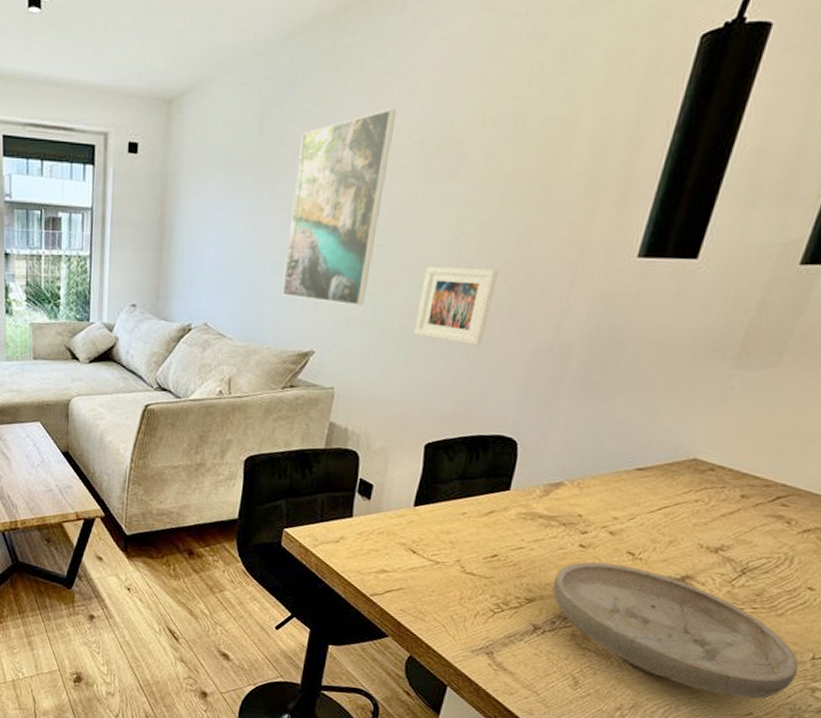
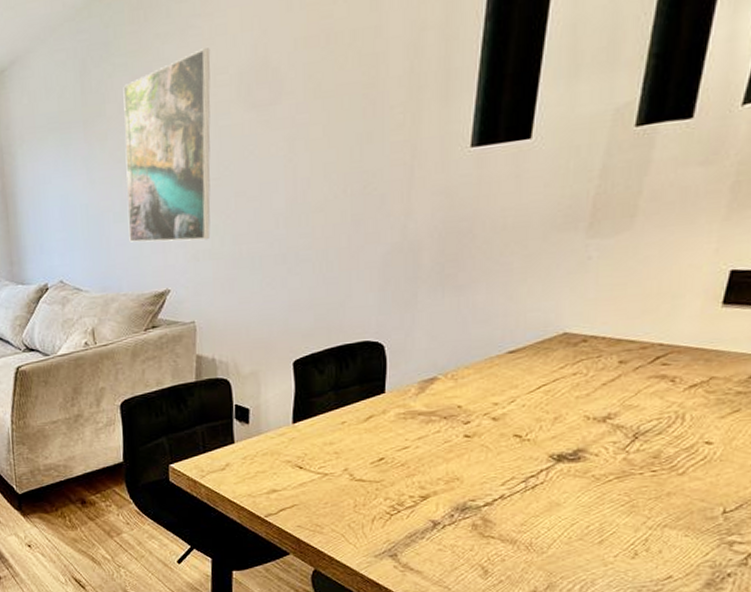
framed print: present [413,267,499,346] -> none [263,183,337,259]
bowl: present [553,561,799,699] -> none [446,448,712,563]

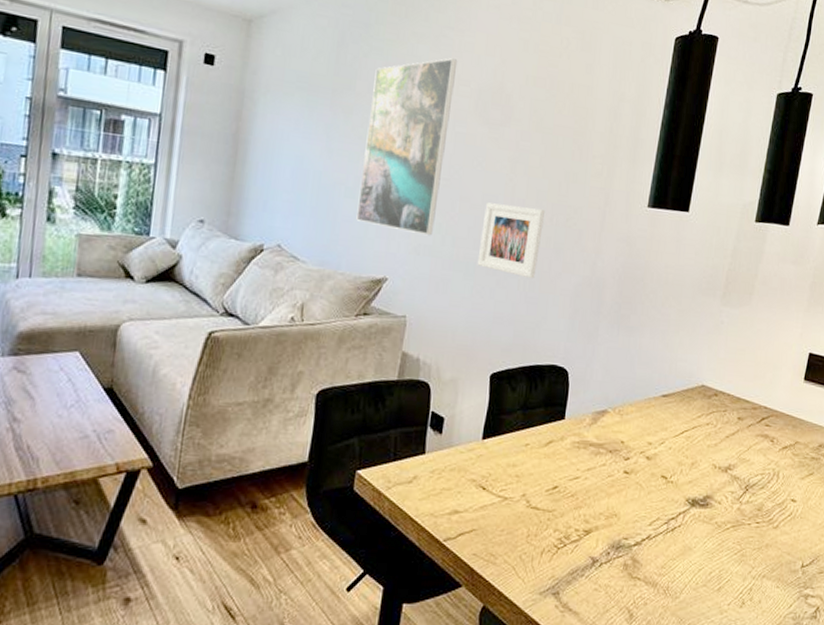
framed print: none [263,183,337,259] -> present [477,202,546,279]

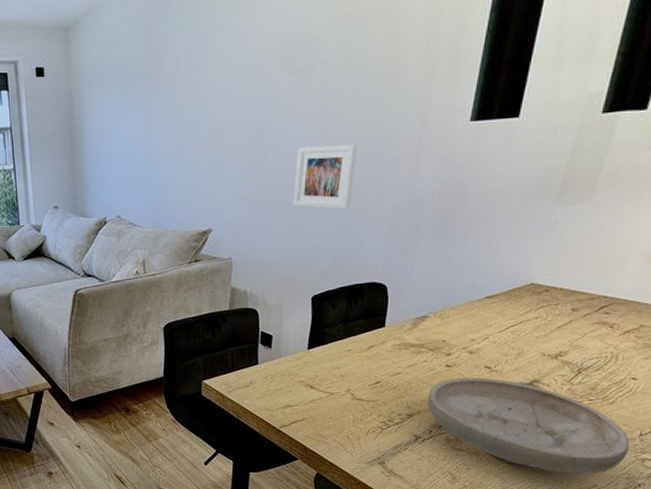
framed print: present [356,58,458,236] -> none [180,16,260,188]
bowl: none [606,487,794,612] -> present [428,377,630,473]

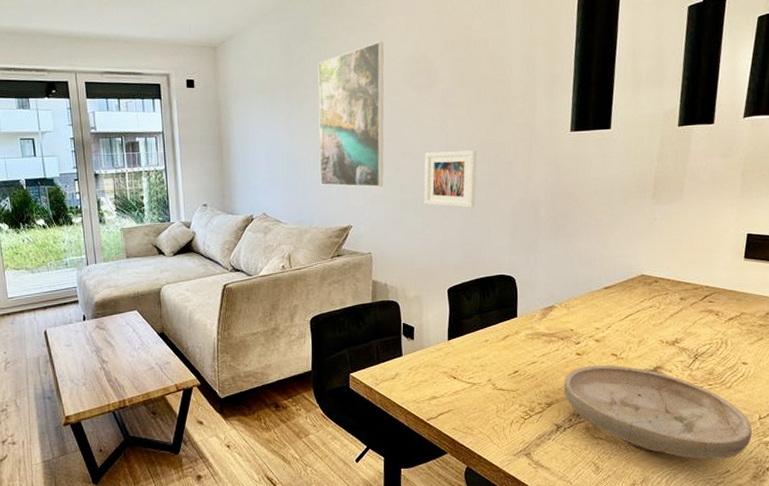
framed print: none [180,16,260,188] -> present [318,41,384,188]

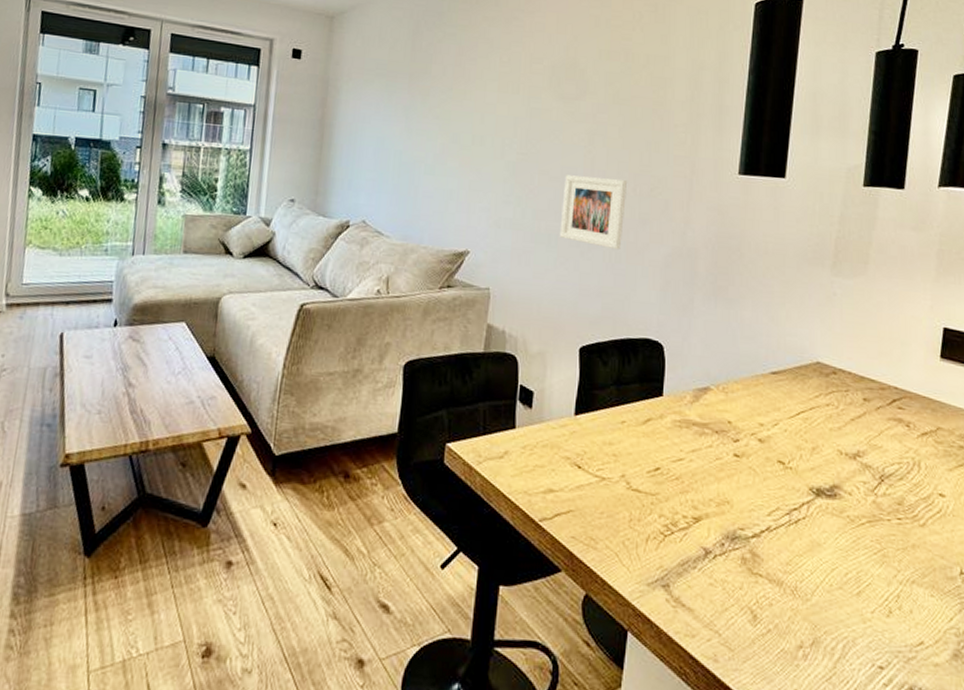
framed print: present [318,41,384,188] -> none [436,38,529,209]
bowl: present [564,365,753,459] -> none [717,472,953,625]

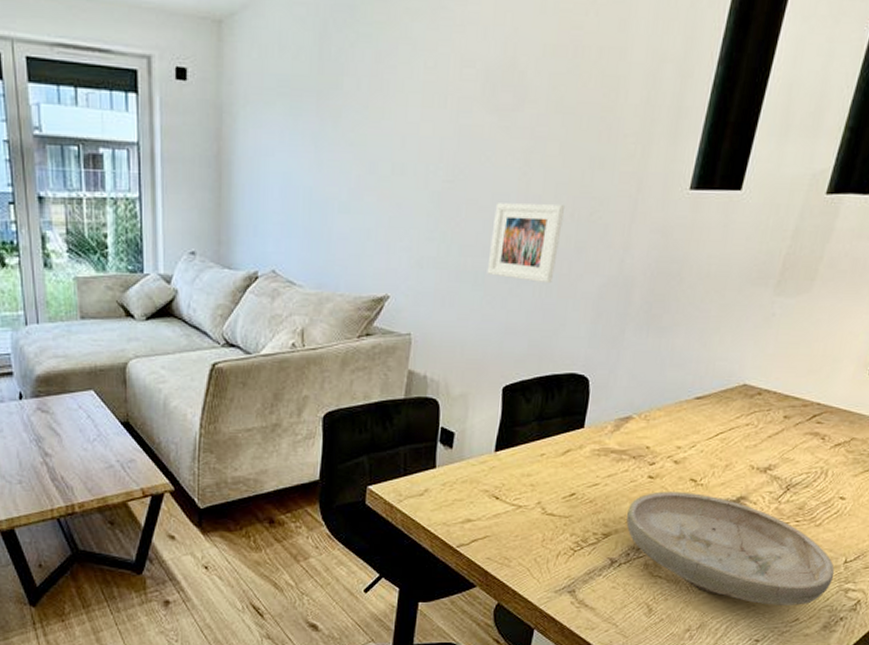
bowl: none [717,472,953,625] -> present [626,491,834,605]

